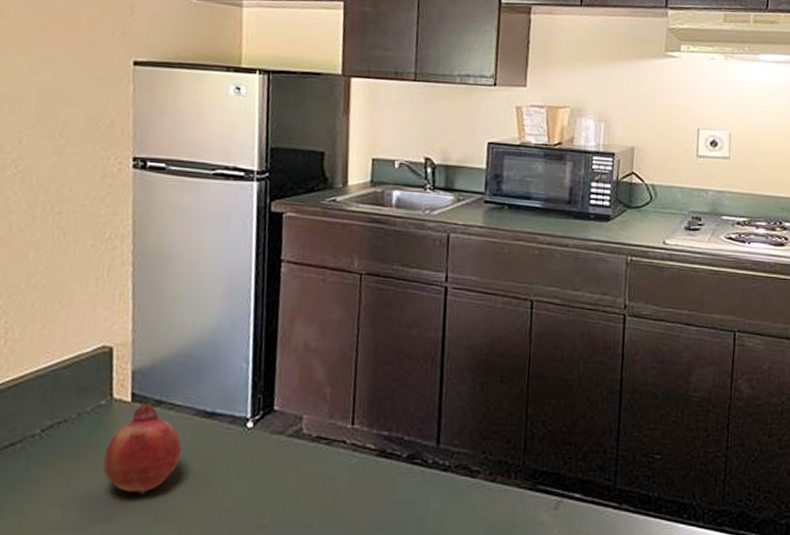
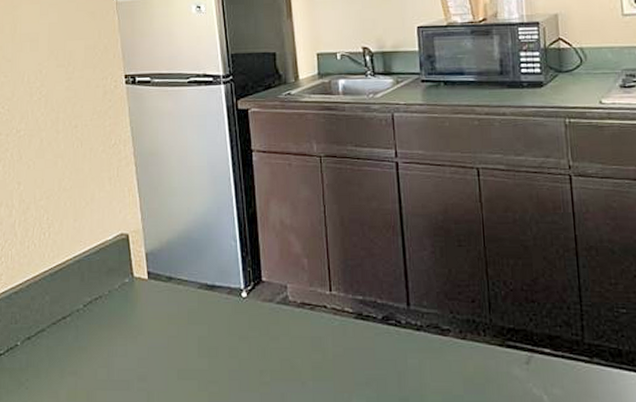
fruit: present [102,402,182,494] -> none [132,279,193,356]

